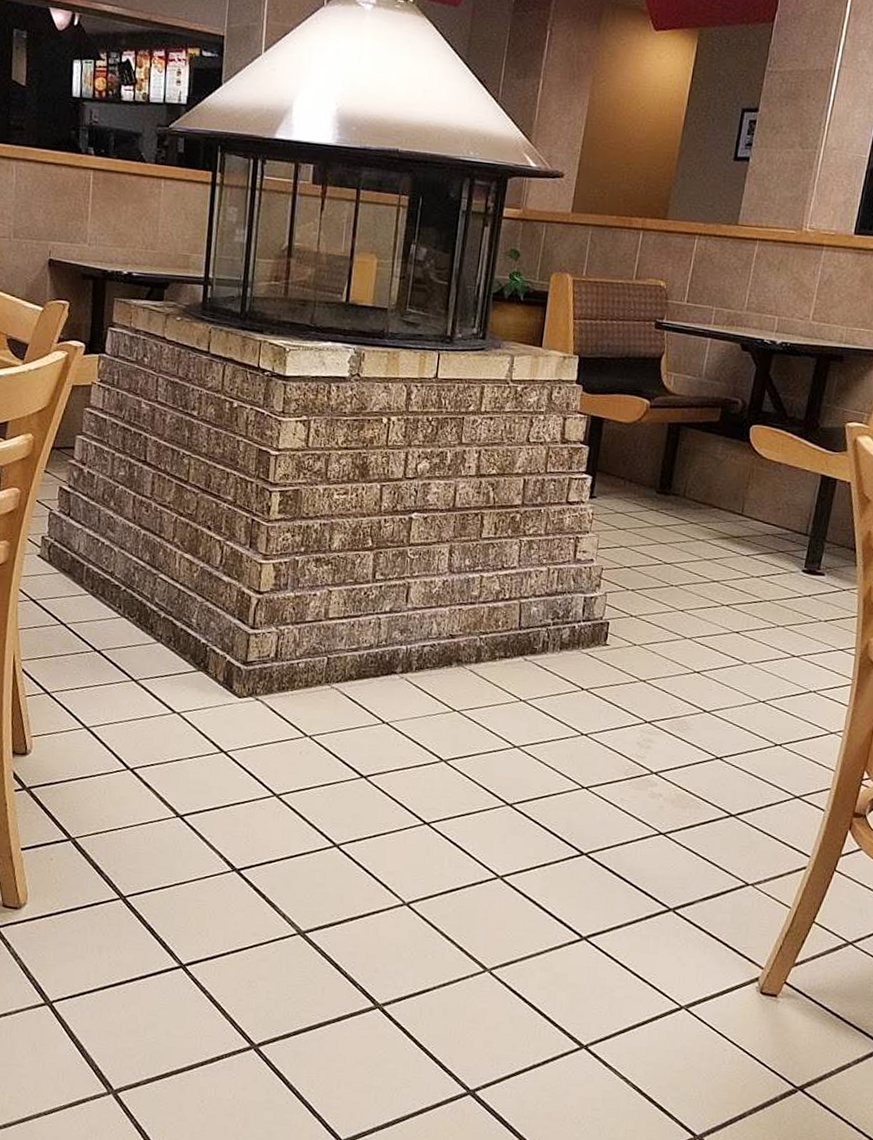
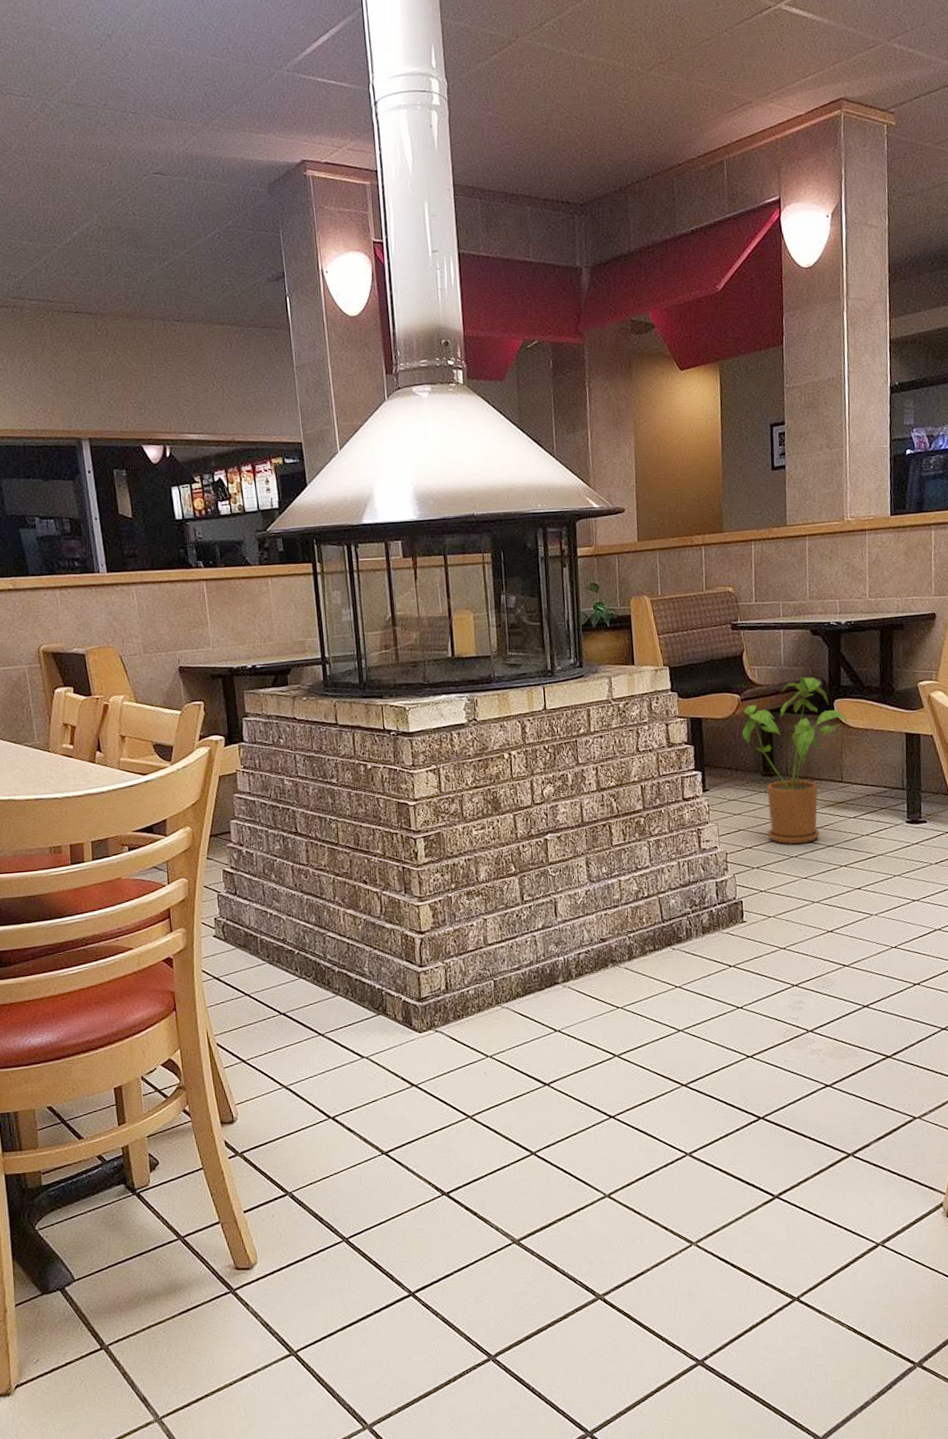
house plant: none [644,394,764,574] -> present [742,677,851,844]

